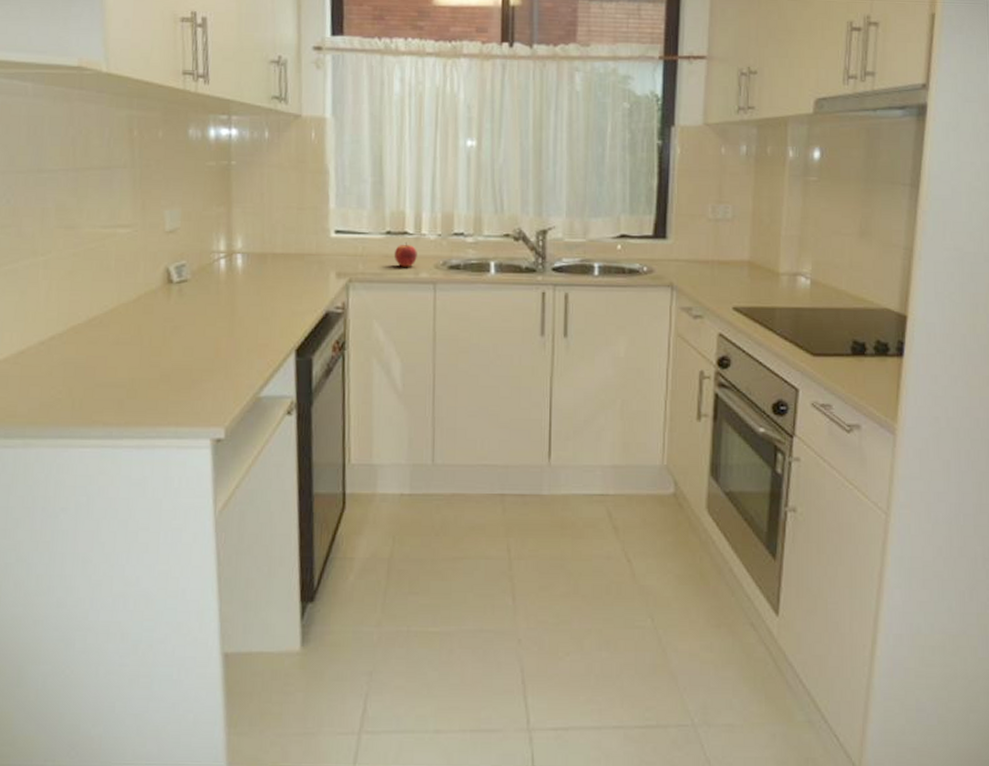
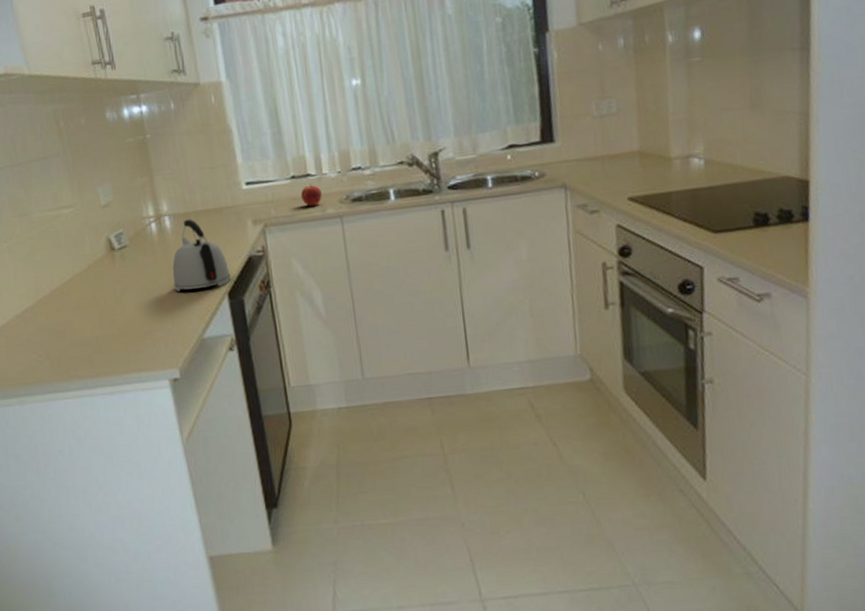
kettle: none [234,261,302,340] -> present [172,219,231,292]

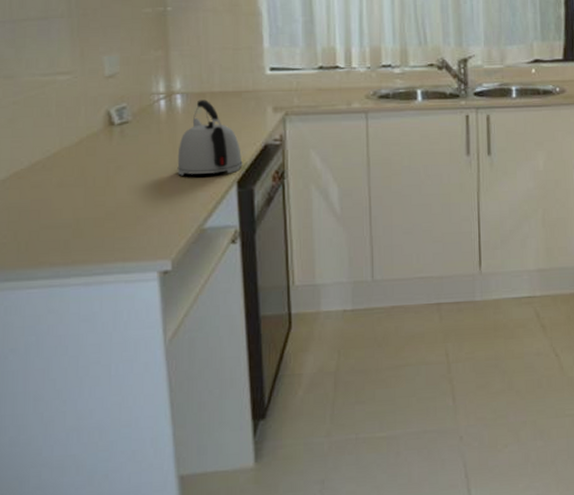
apple: present [300,182,322,206] -> none [327,75,349,99]

